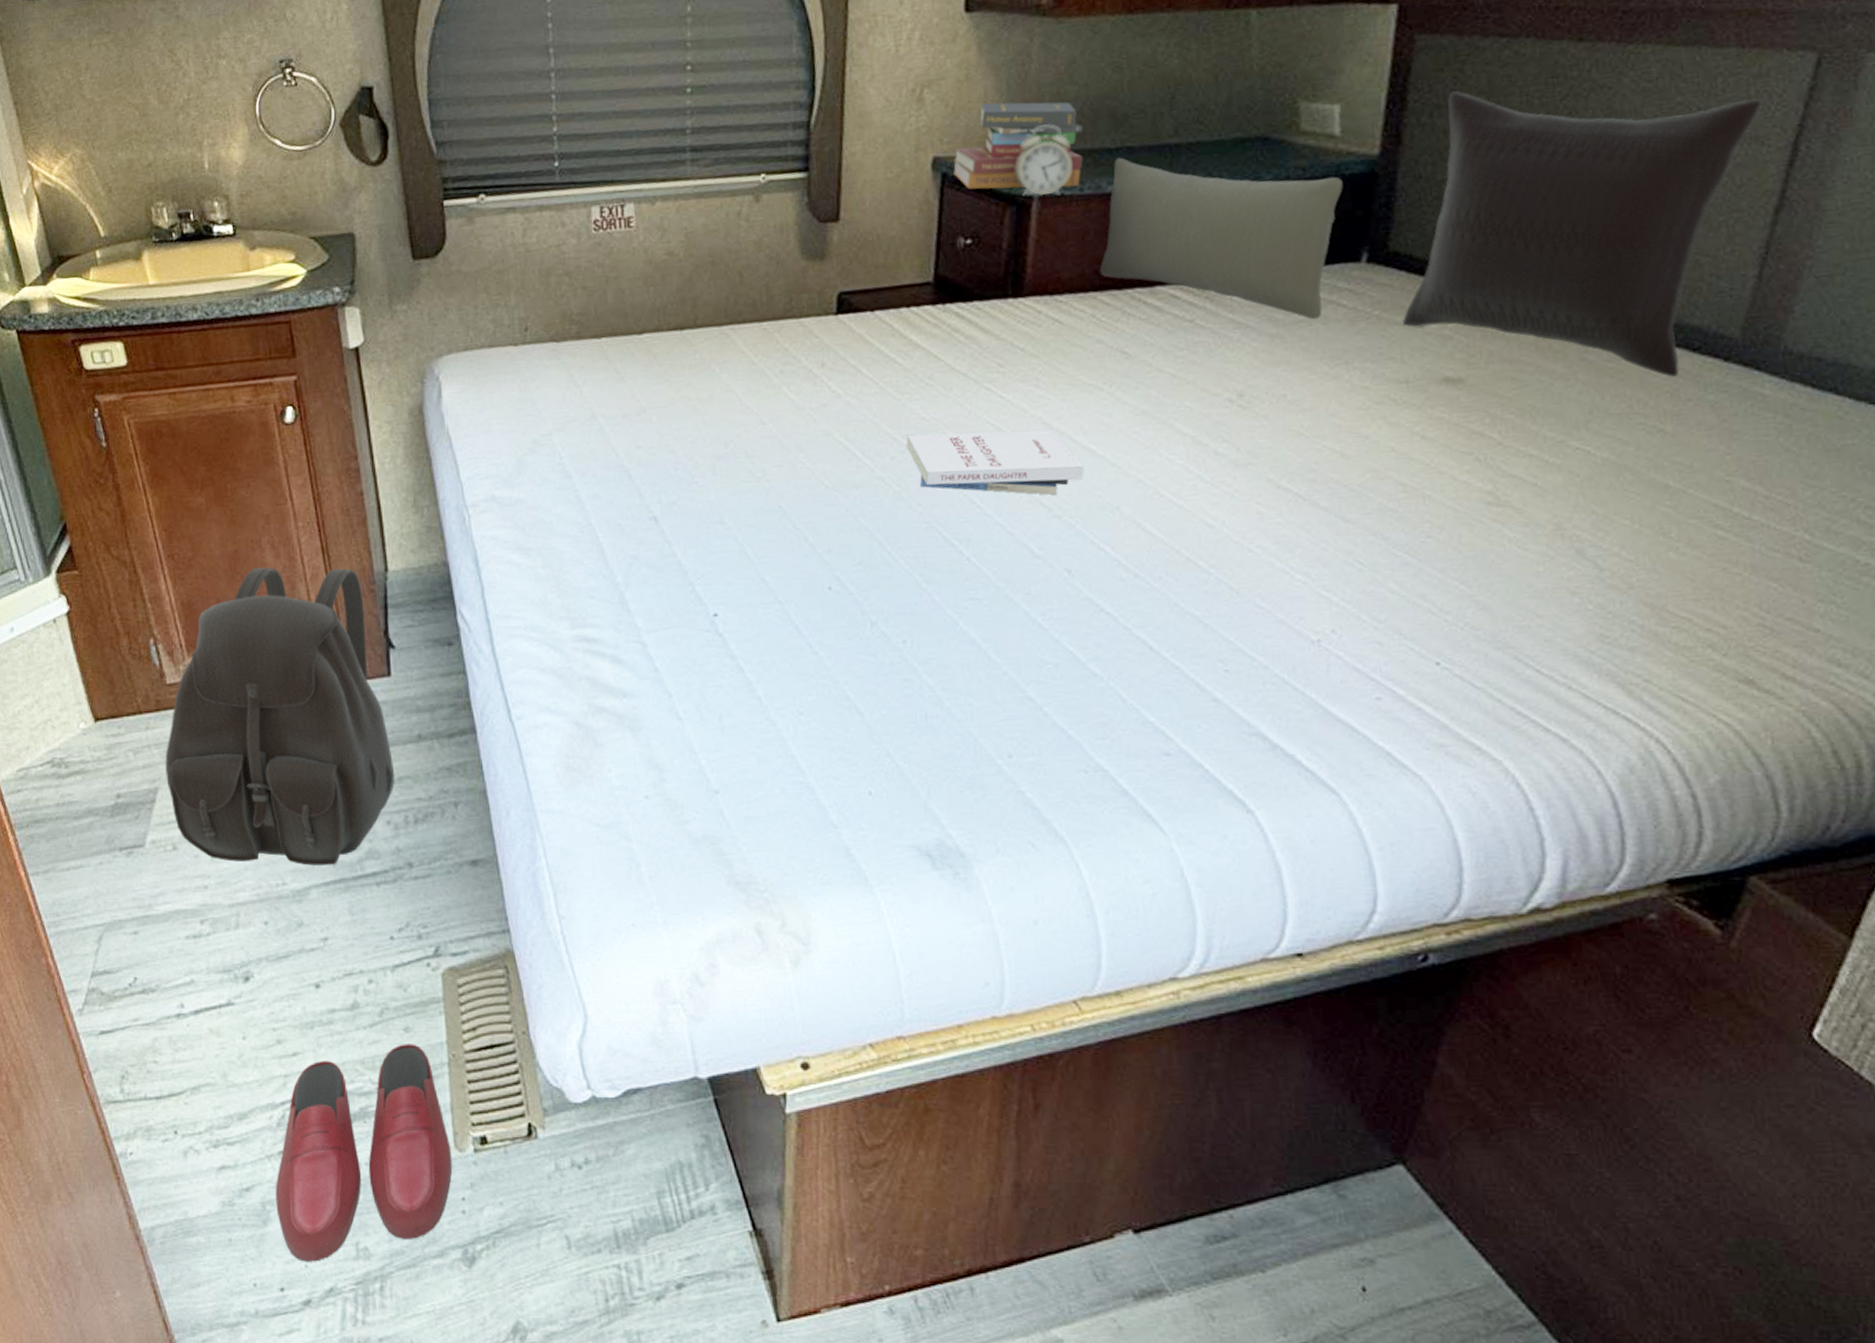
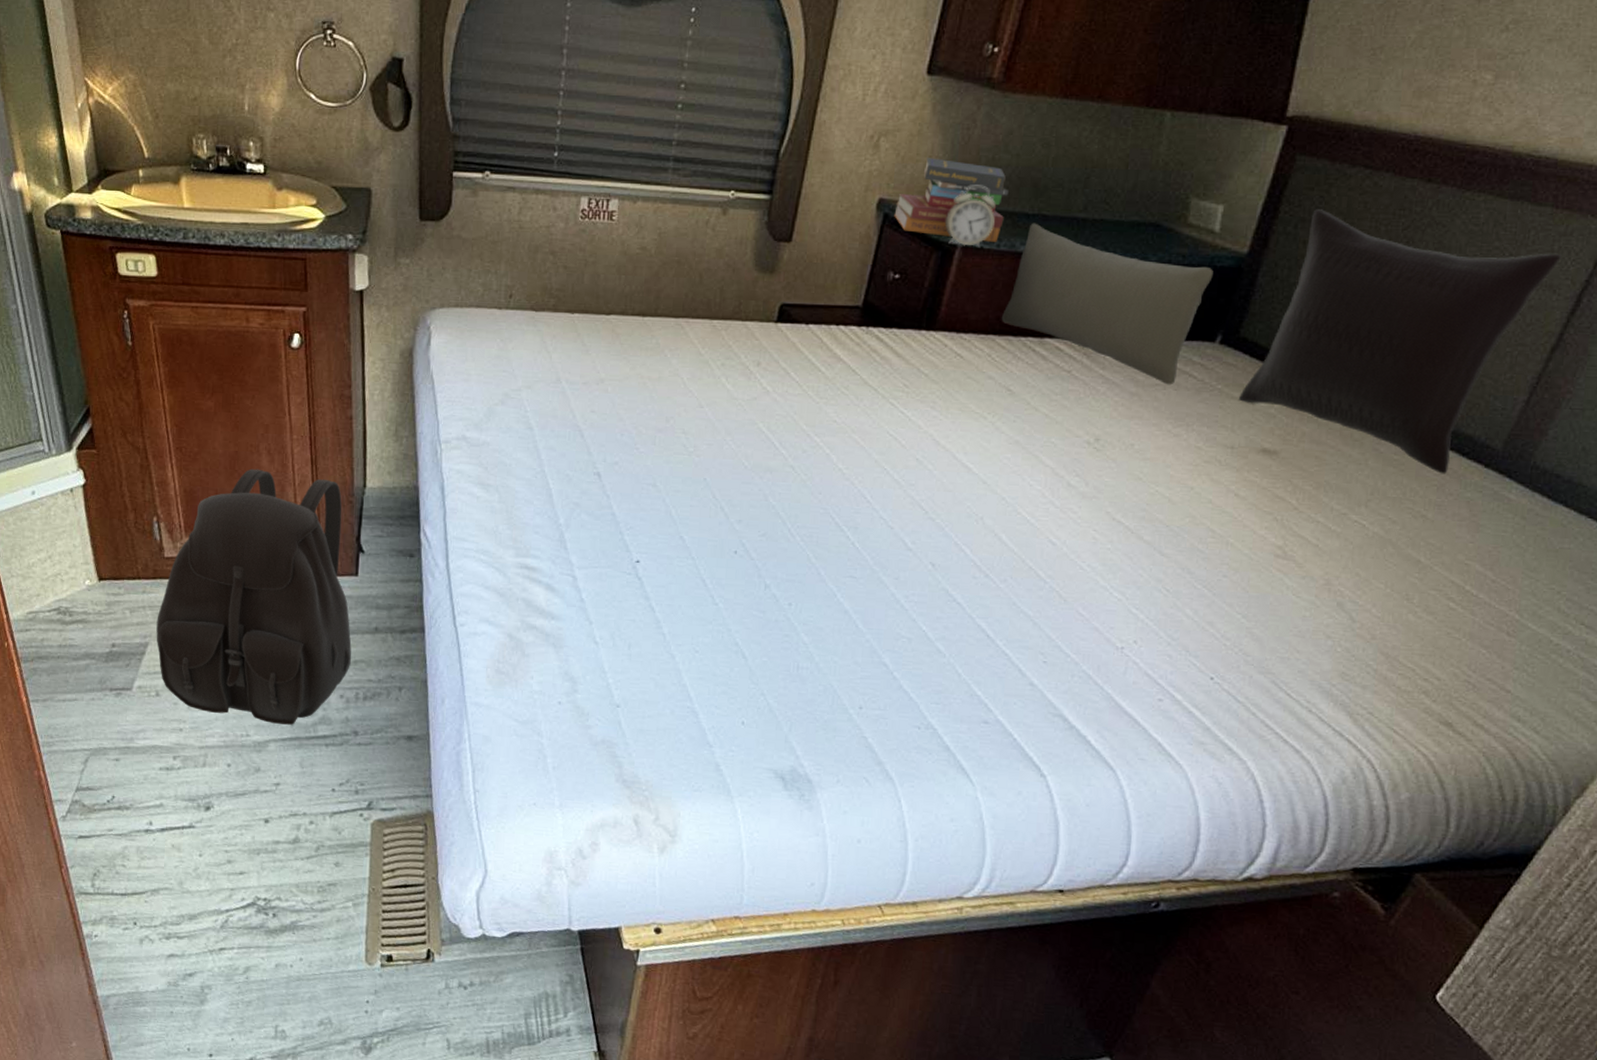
slippers: present [275,1044,453,1262] -> none [212,875,362,1037]
books: present [906,429,1085,496] -> none [817,433,960,501]

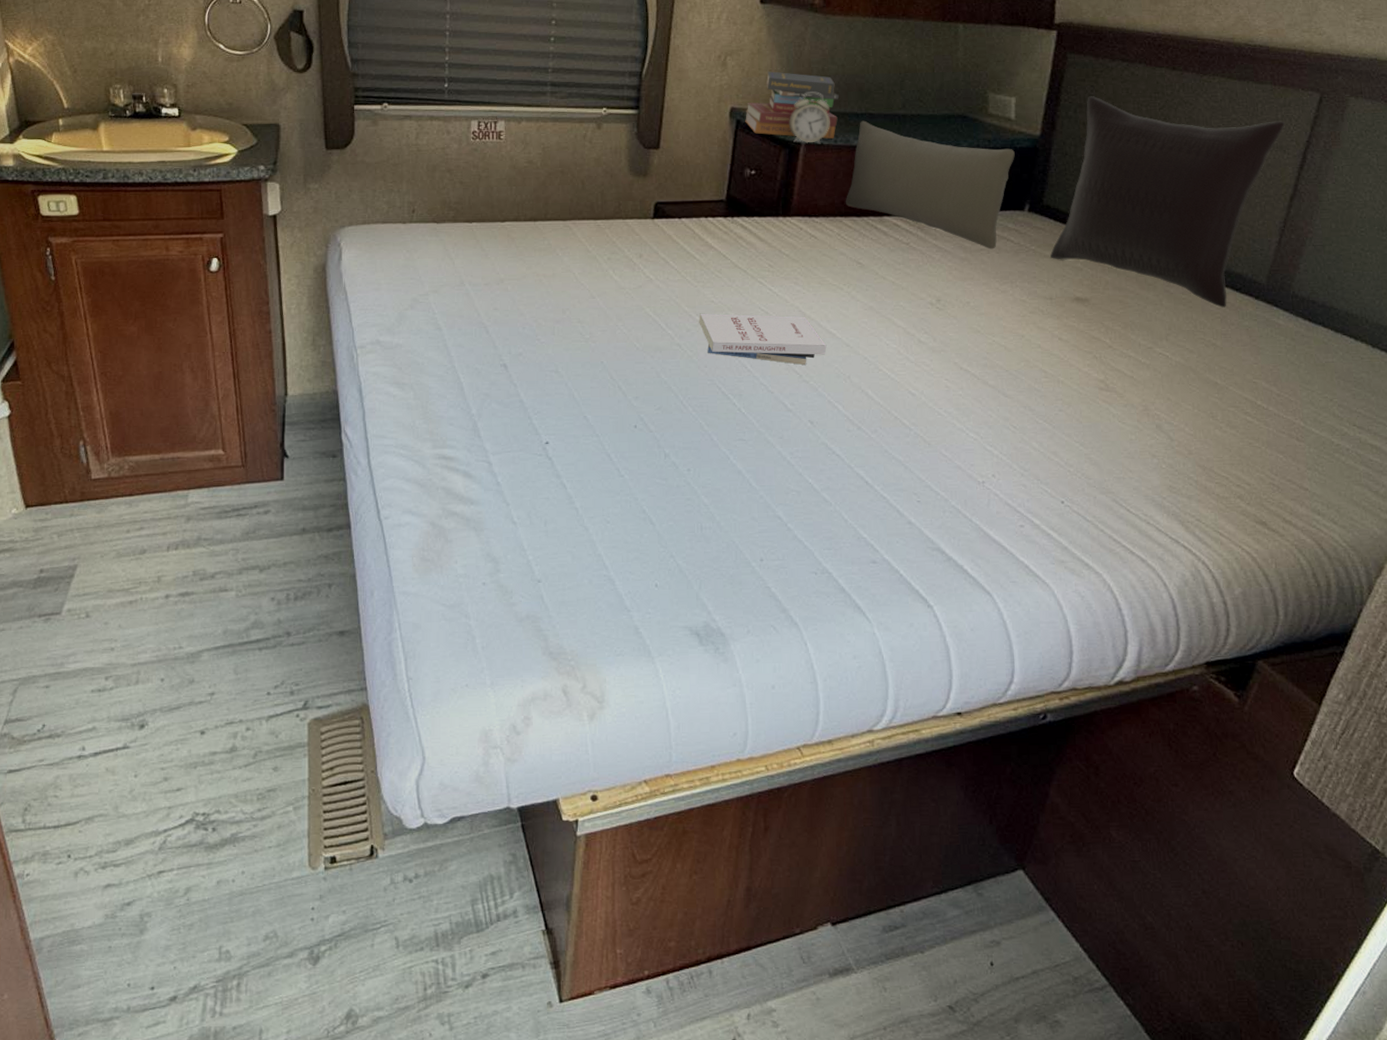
backpack: present [156,468,352,725] -> none [85,386,281,633]
books: none [817,433,960,501] -> present [699,313,827,366]

